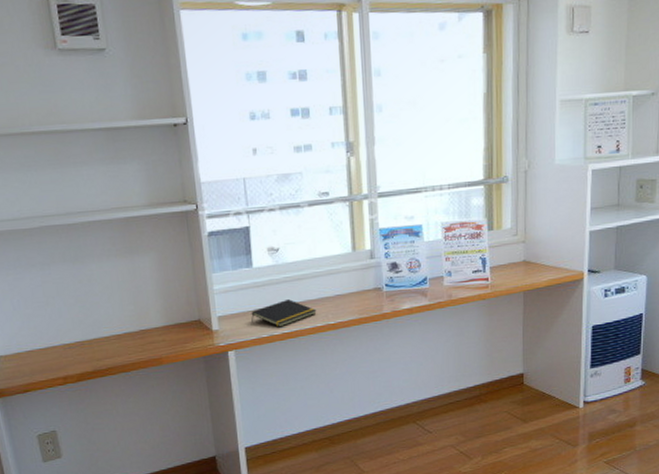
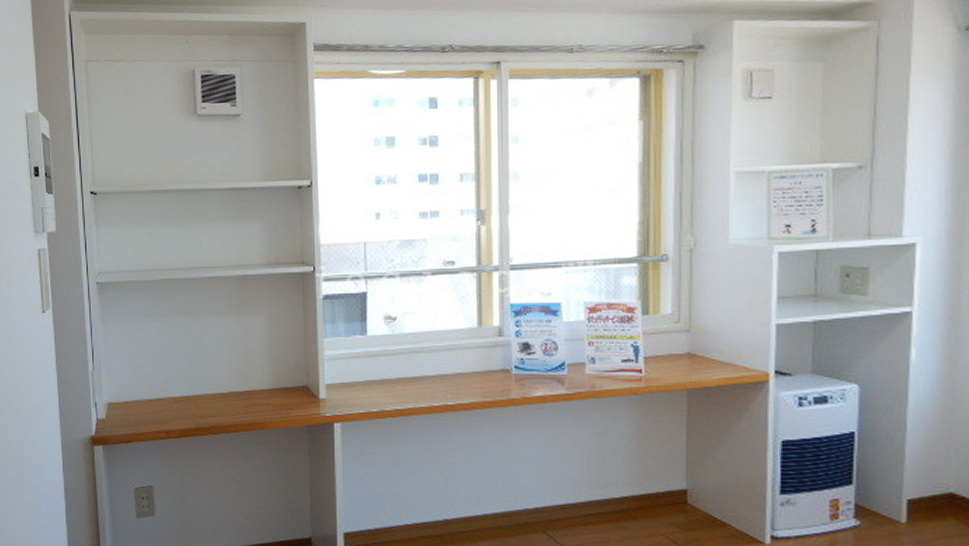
notepad: present [251,299,317,328] -> none [361,373,434,403]

